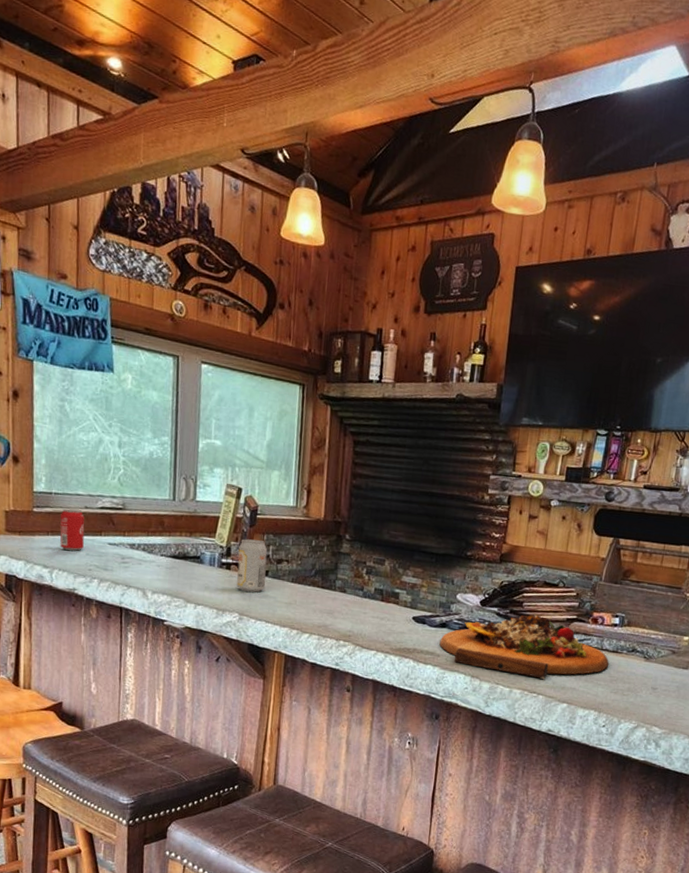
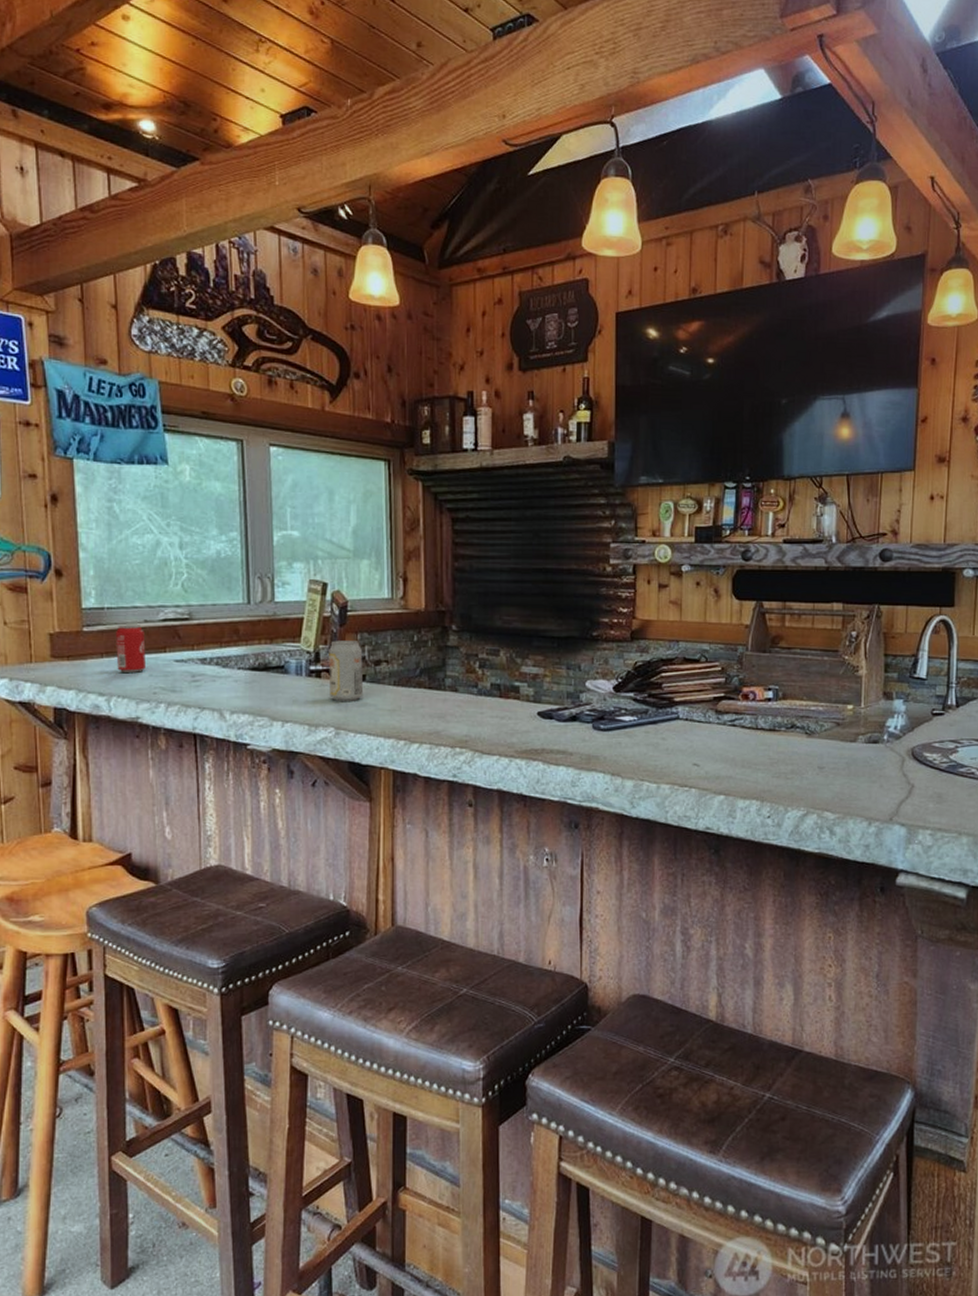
cutting board: present [439,614,609,679] -> none [571,696,767,769]

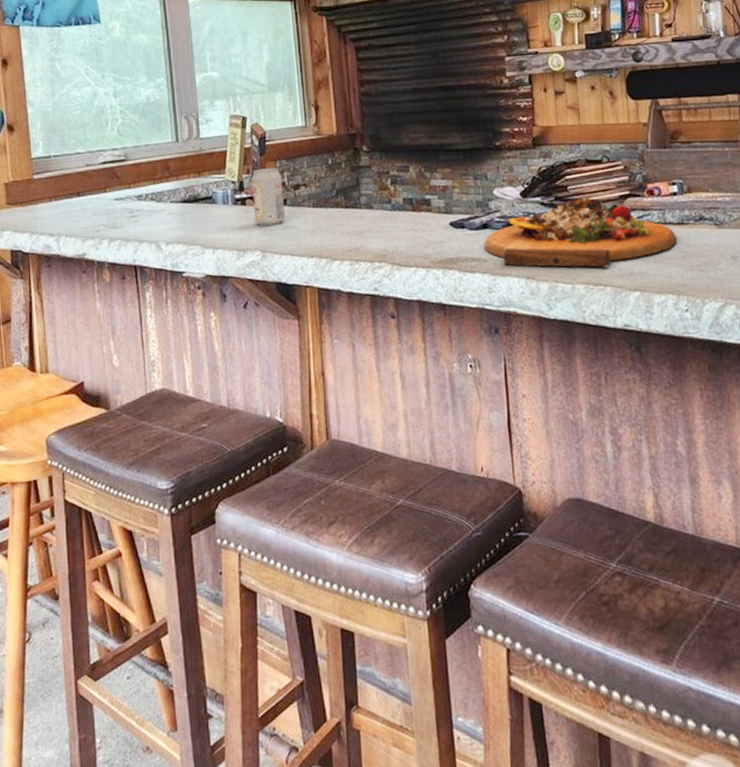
beverage can: present [115,624,146,673] -> none [61,169,89,214]
cutting board: none [571,696,767,769] -> present [484,197,678,268]

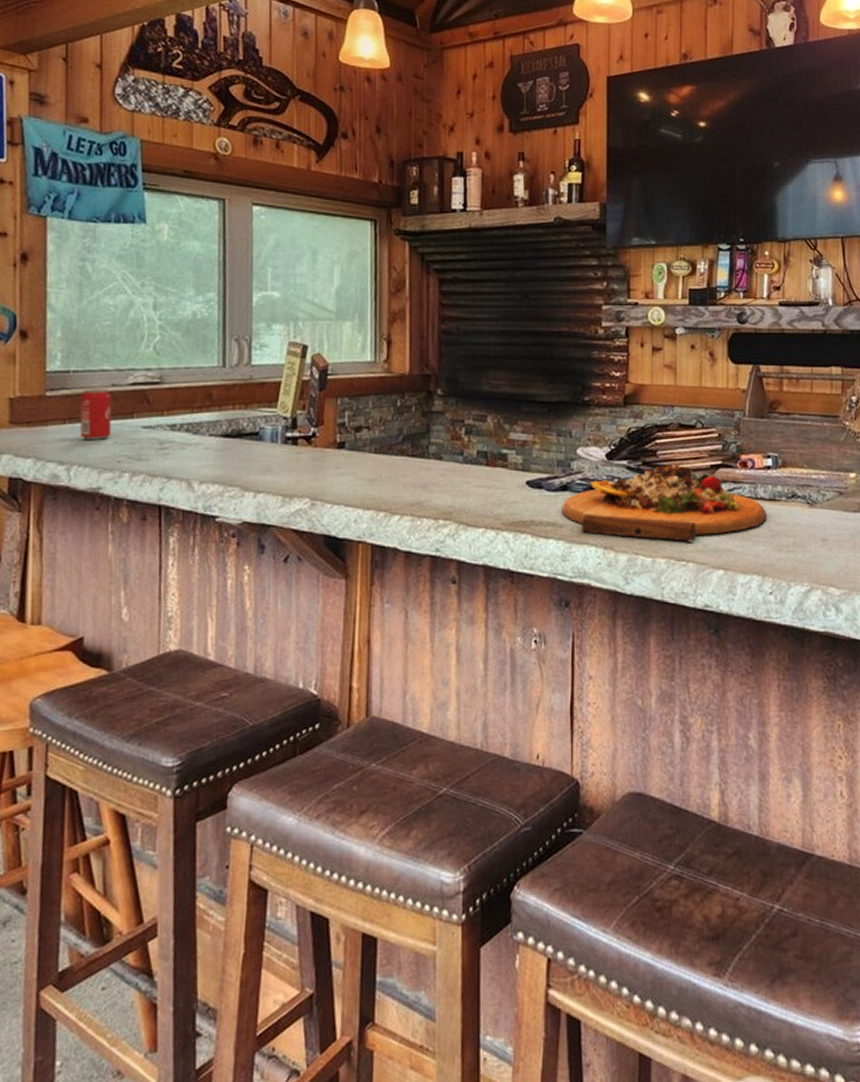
beverage can: none [61,169,89,214] -> present [80,389,112,440]
beverage can: present [251,168,286,227] -> none [305,406,343,471]

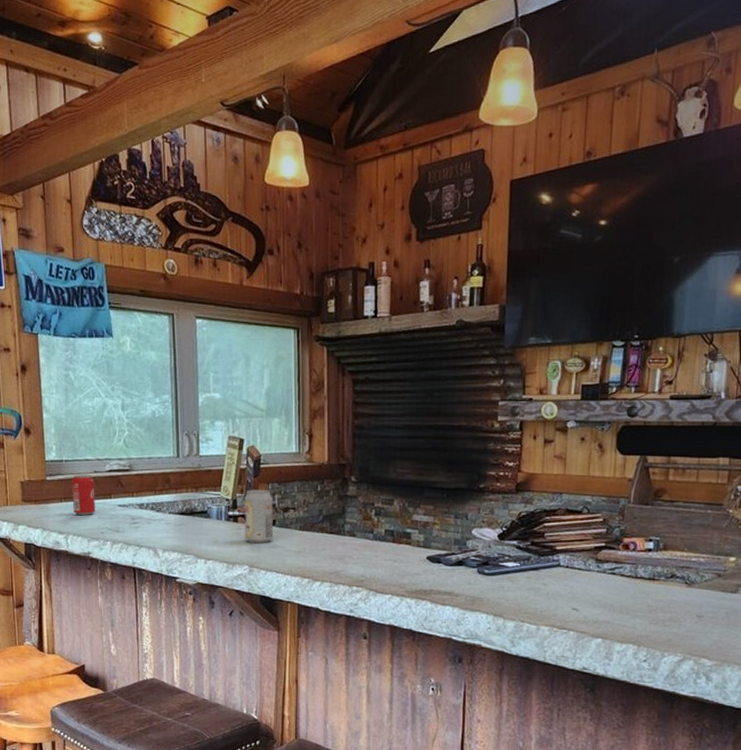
beverage can: none [305,406,343,471] -> present [244,490,274,544]
cutting board: present [562,464,768,542] -> none [457,545,646,613]

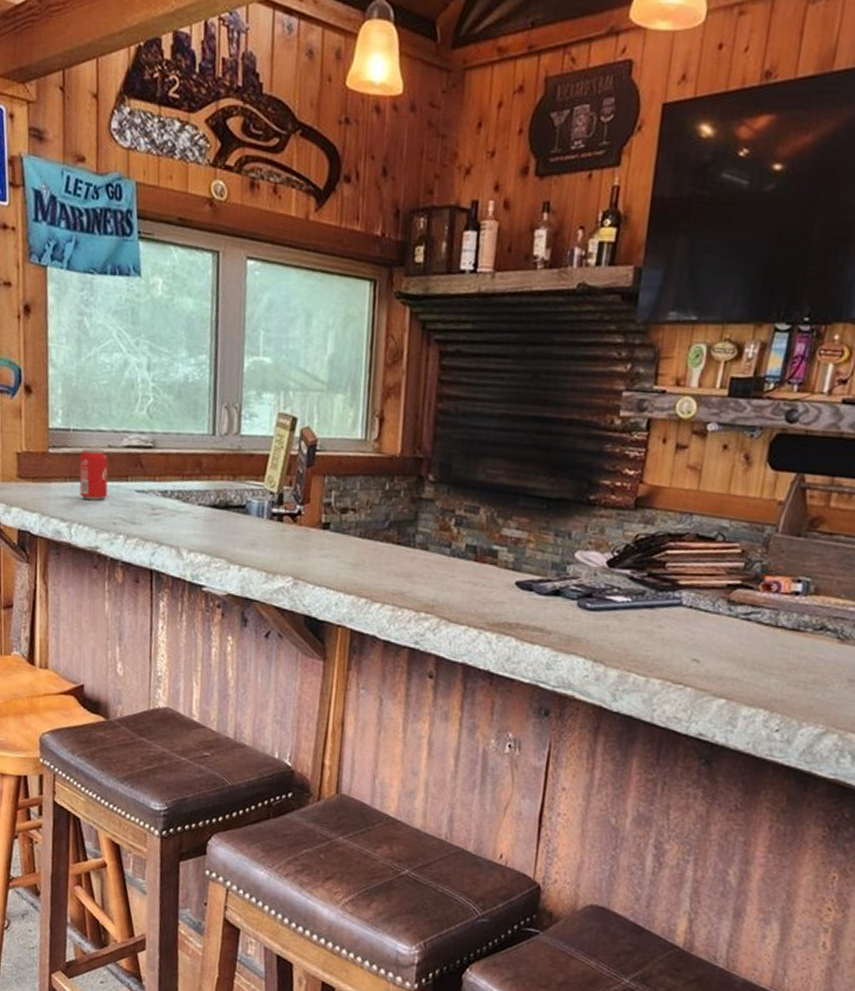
beverage can: present [244,490,274,544] -> none [290,482,329,551]

